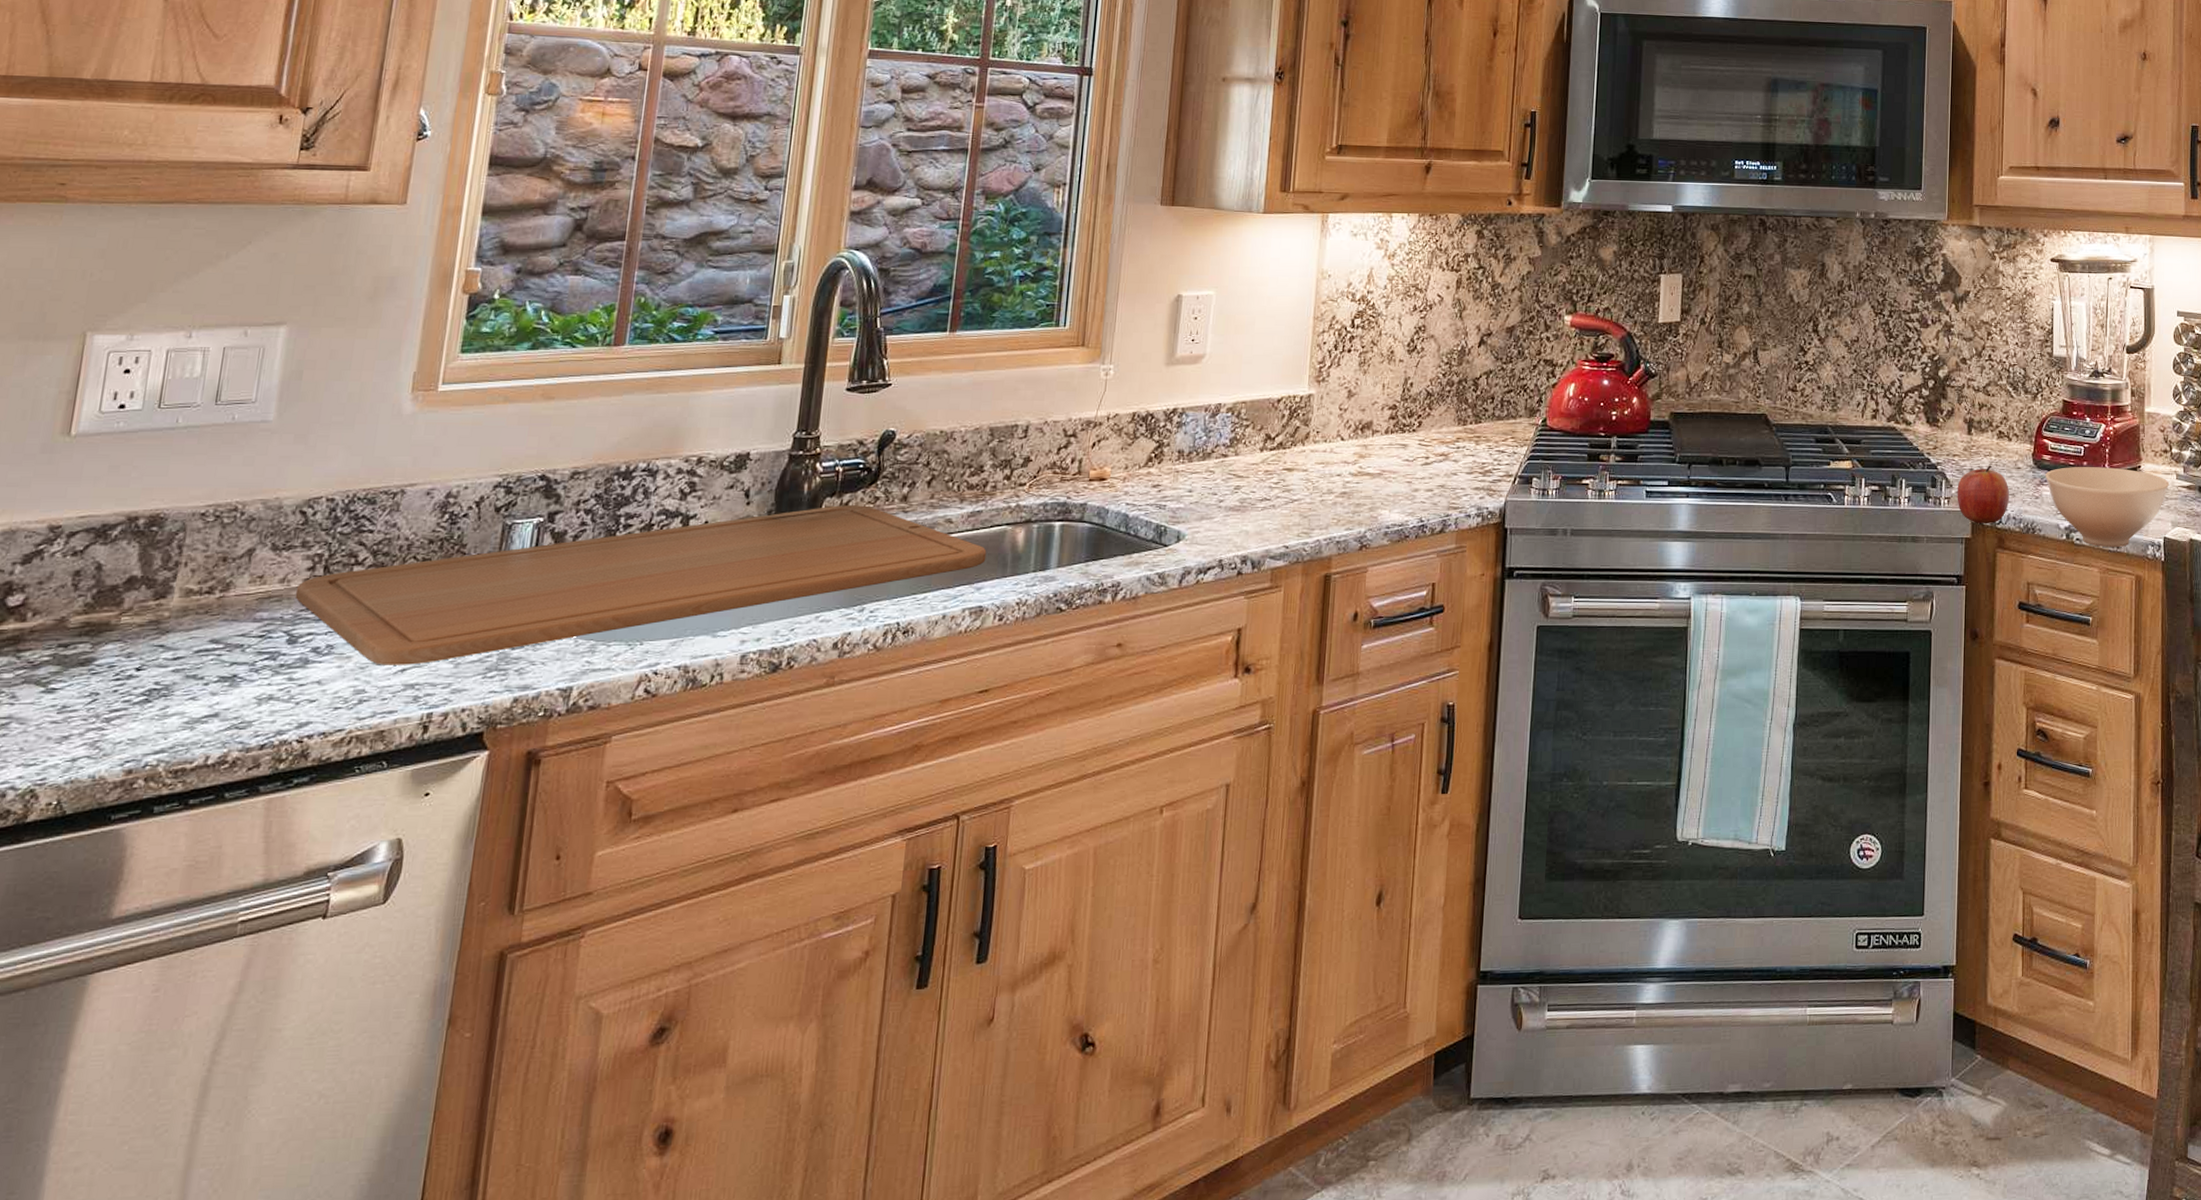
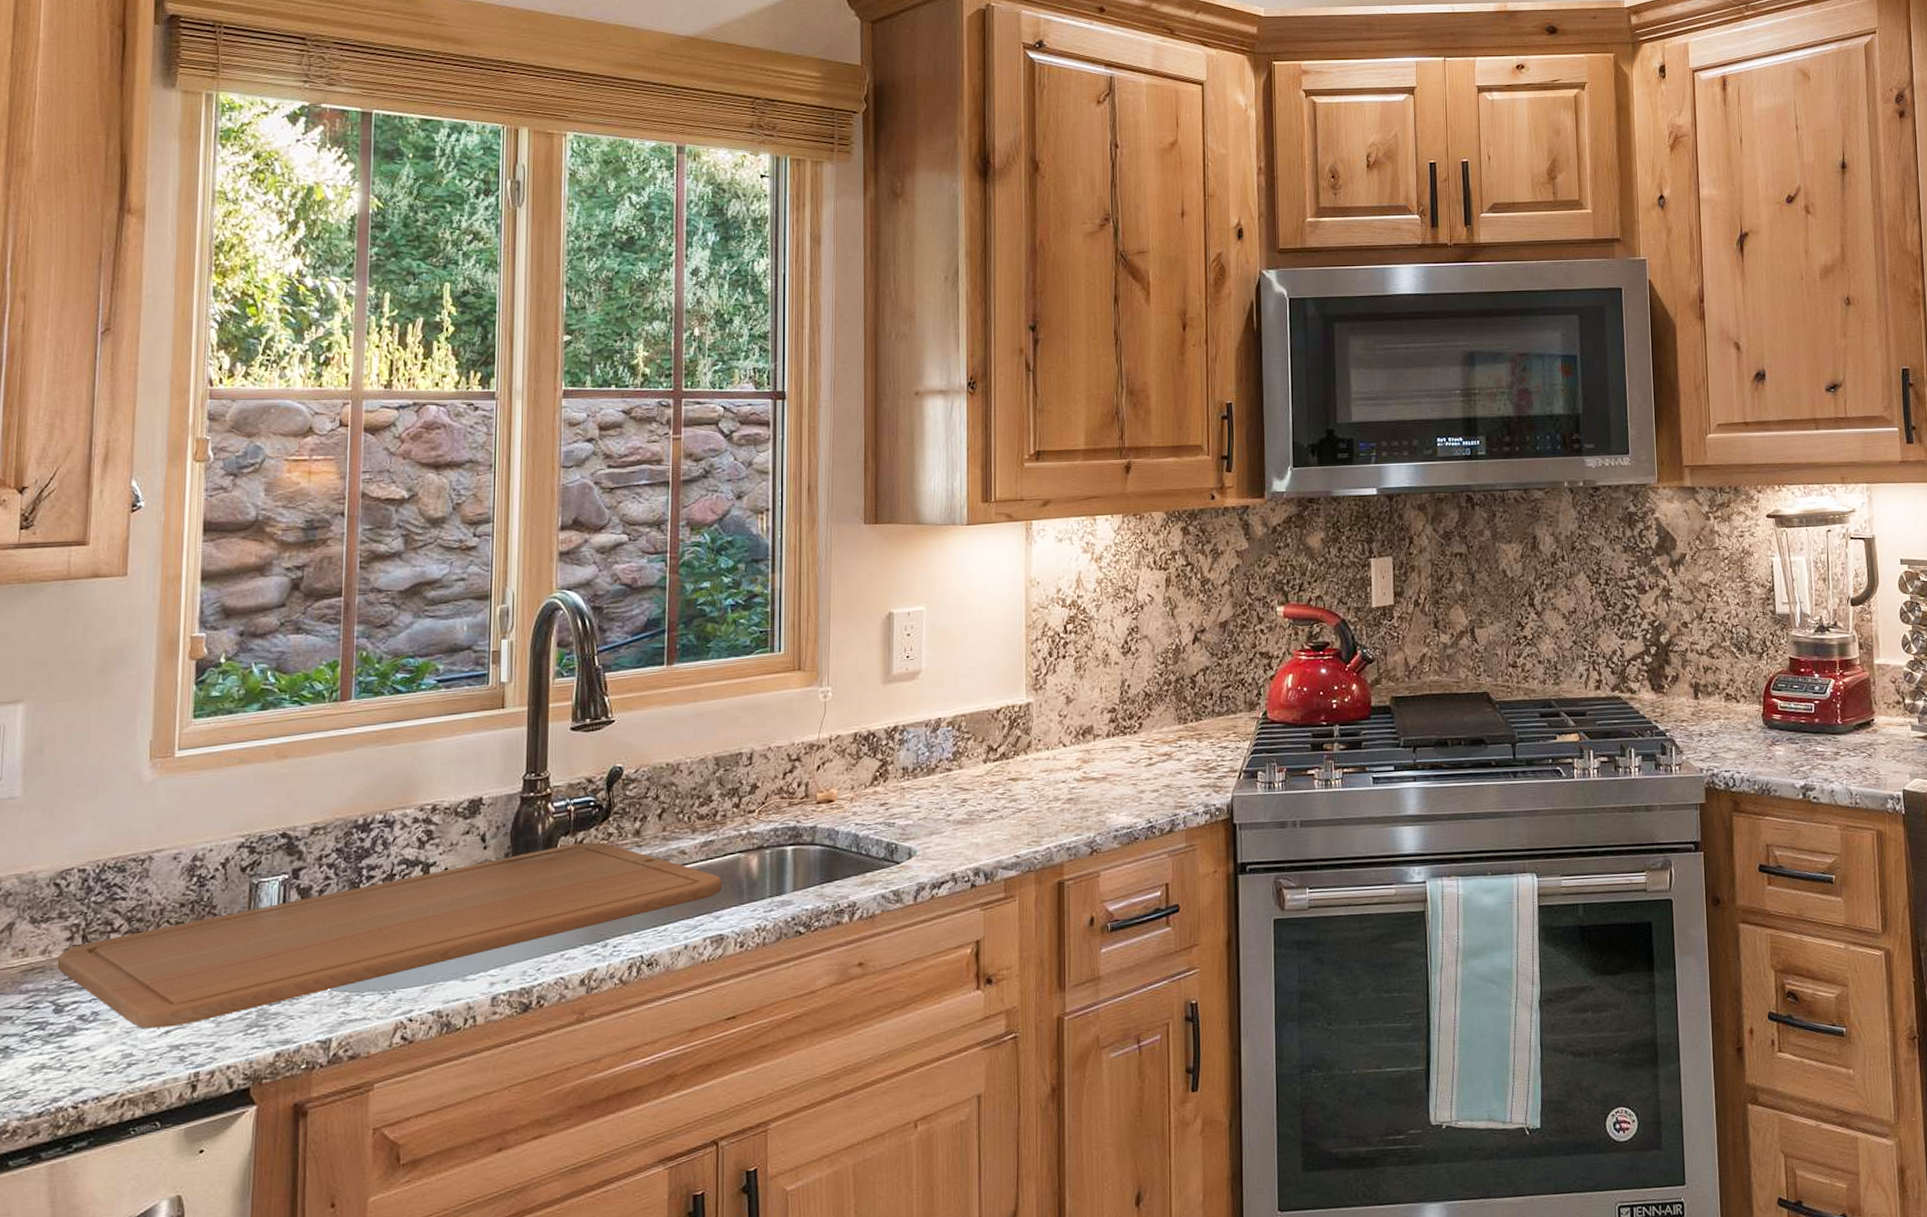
fruit: present [1957,465,2010,523] -> none [1687,728,1742,788]
bowl: present [2045,467,2170,548] -> none [1777,722,1905,804]

